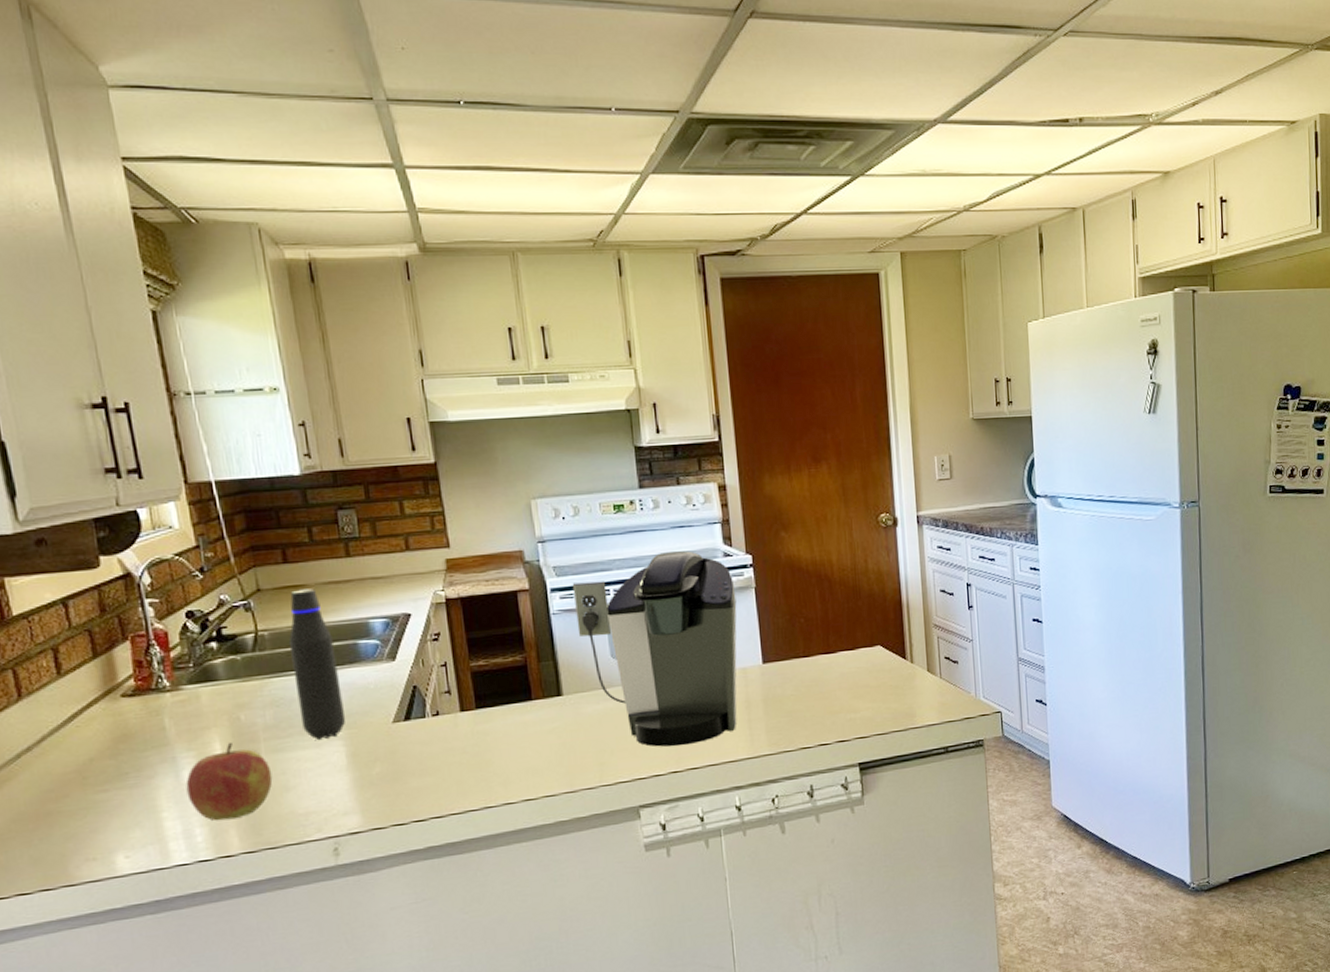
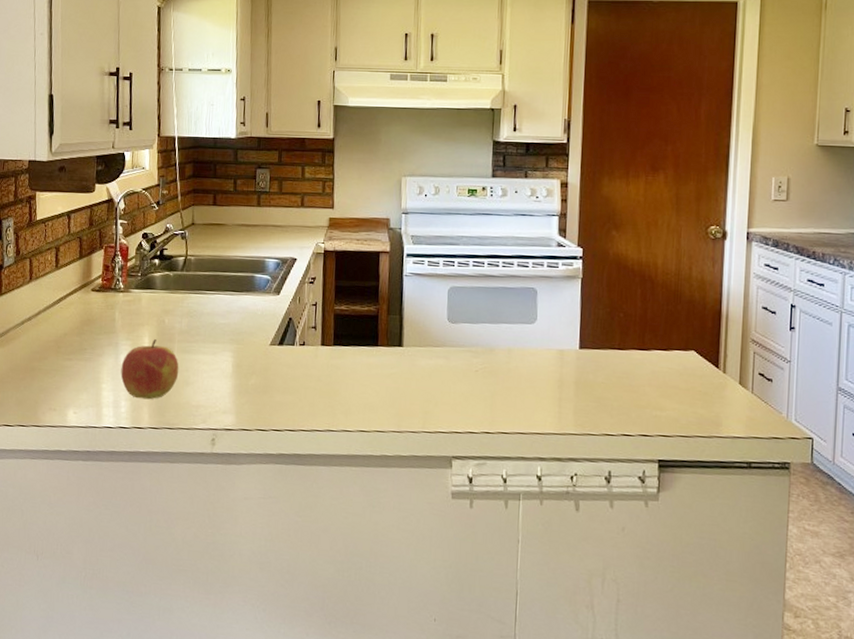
water bottle: present [288,588,347,741] -> none [205,227,238,350]
coffee maker: present [572,551,737,747] -> none [423,235,564,411]

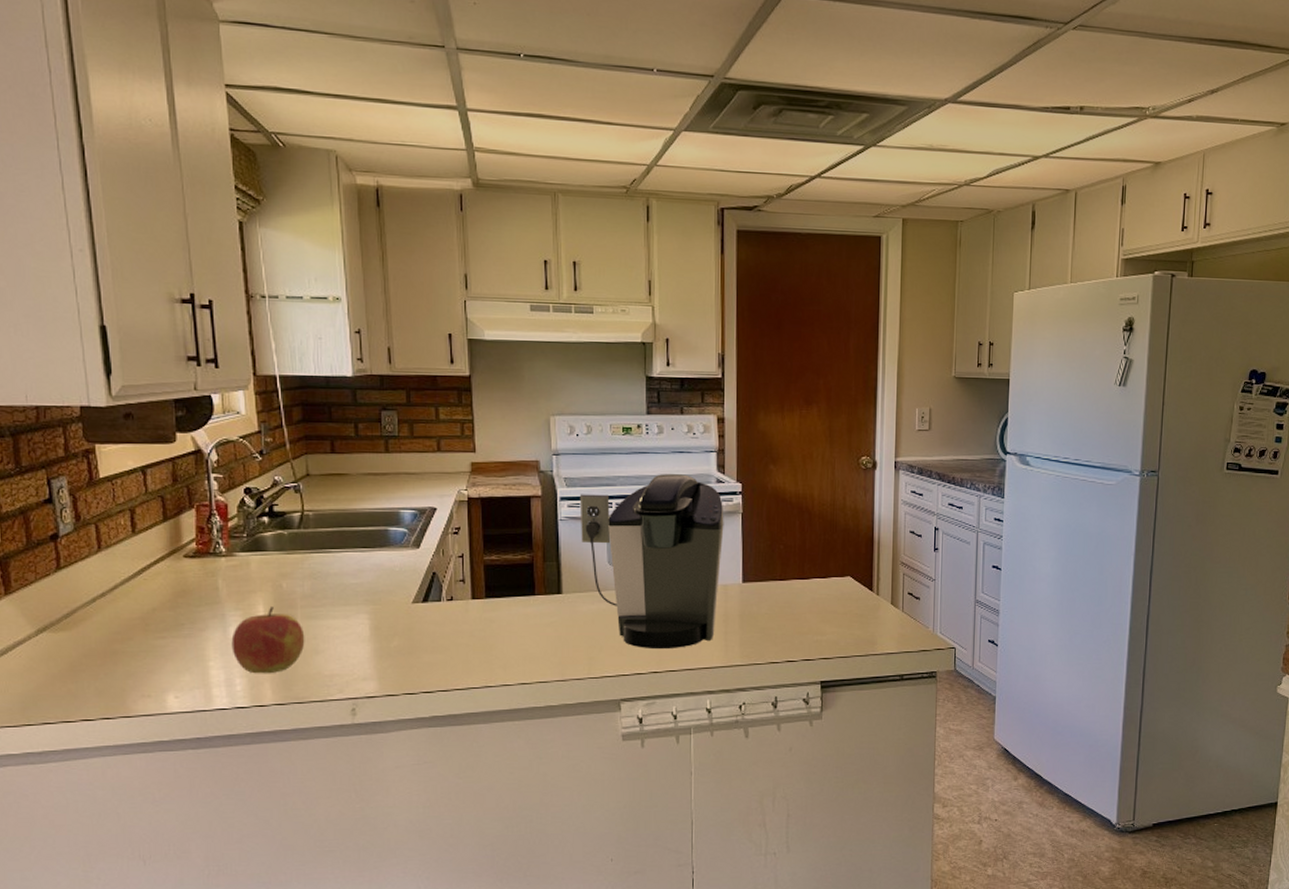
coffee maker: none [423,235,564,411] -> present [579,474,724,650]

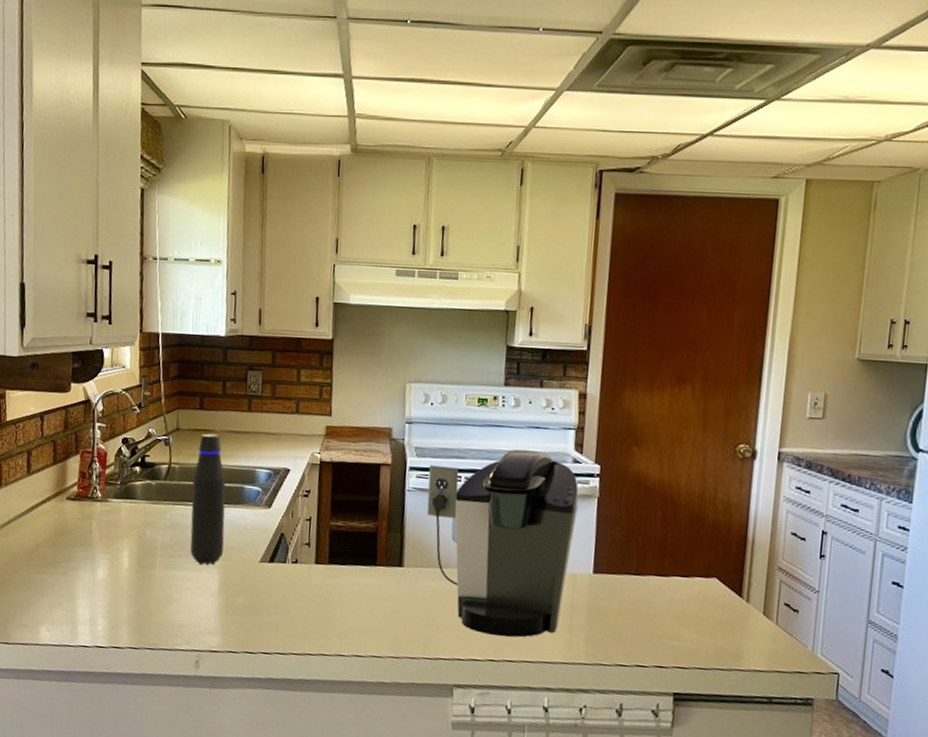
apple: present [231,607,305,674] -> none [97,553,161,618]
water bottle: none [329,478,373,613] -> present [190,434,226,566]

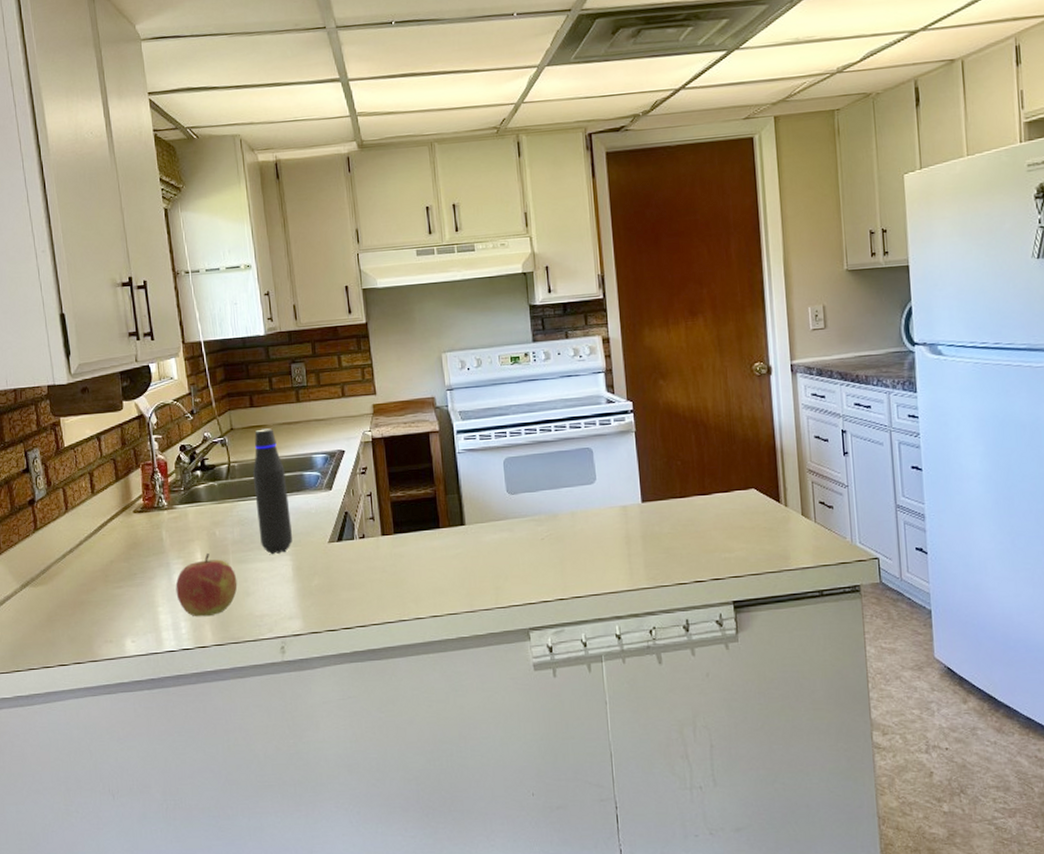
apple: none [97,553,161,618] -> present [175,554,238,617]
coffee maker: present [426,449,579,638] -> none [474,398,619,576]

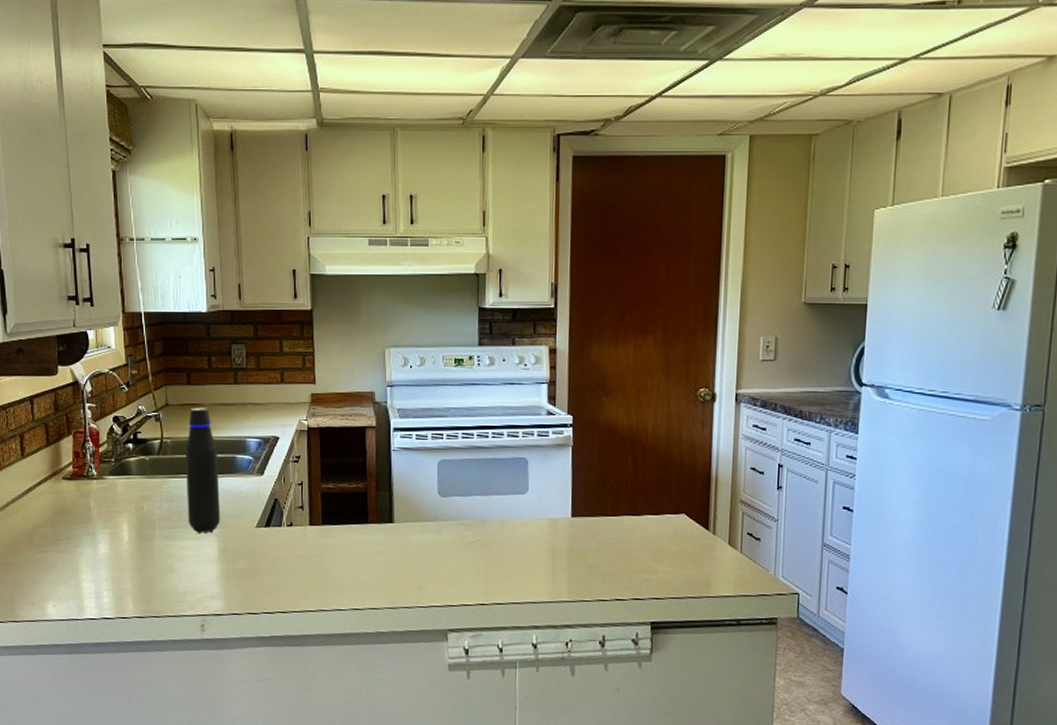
apple: present [175,554,238,617] -> none [100,527,162,589]

